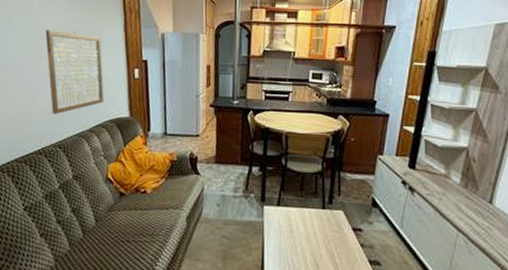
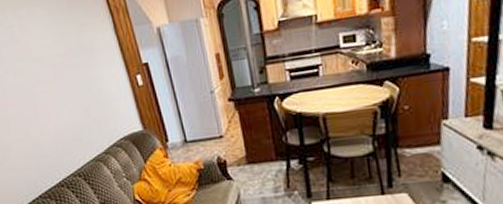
wall art: present [45,30,104,115] -> none [34,47,112,143]

